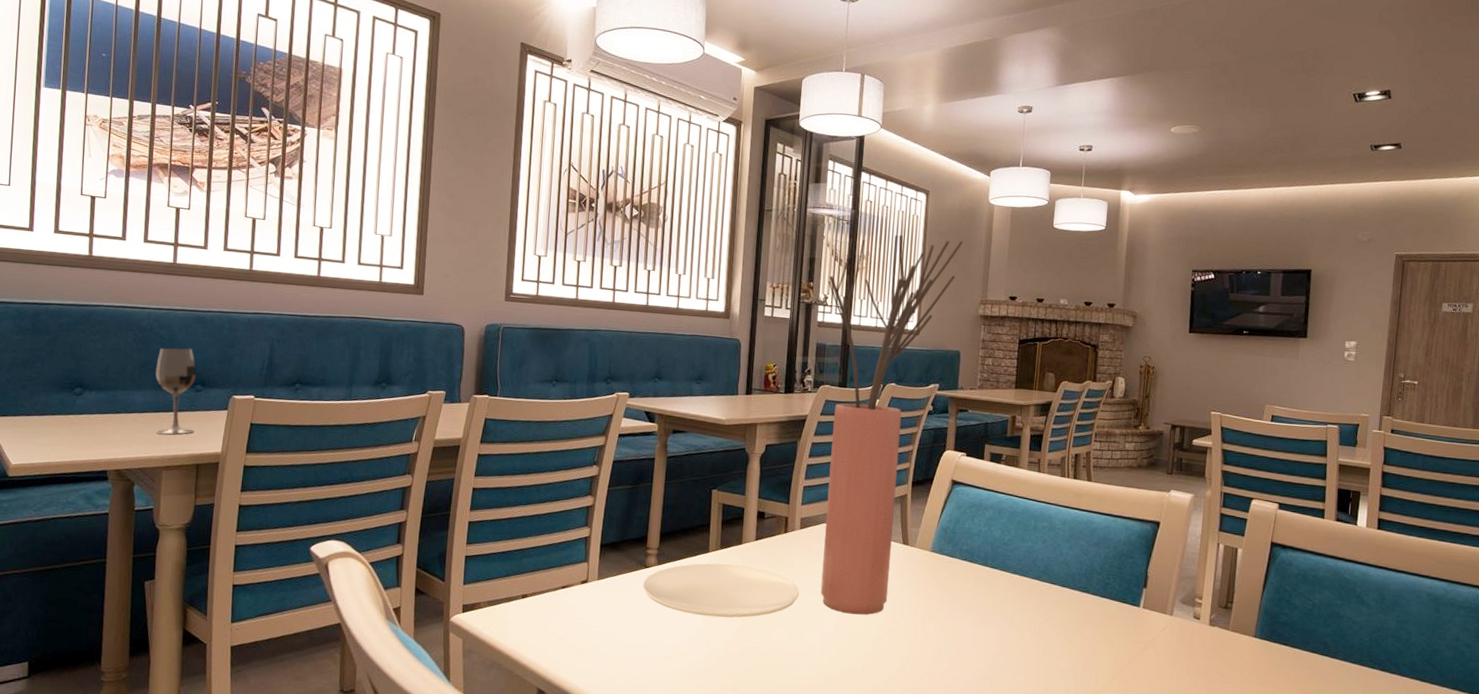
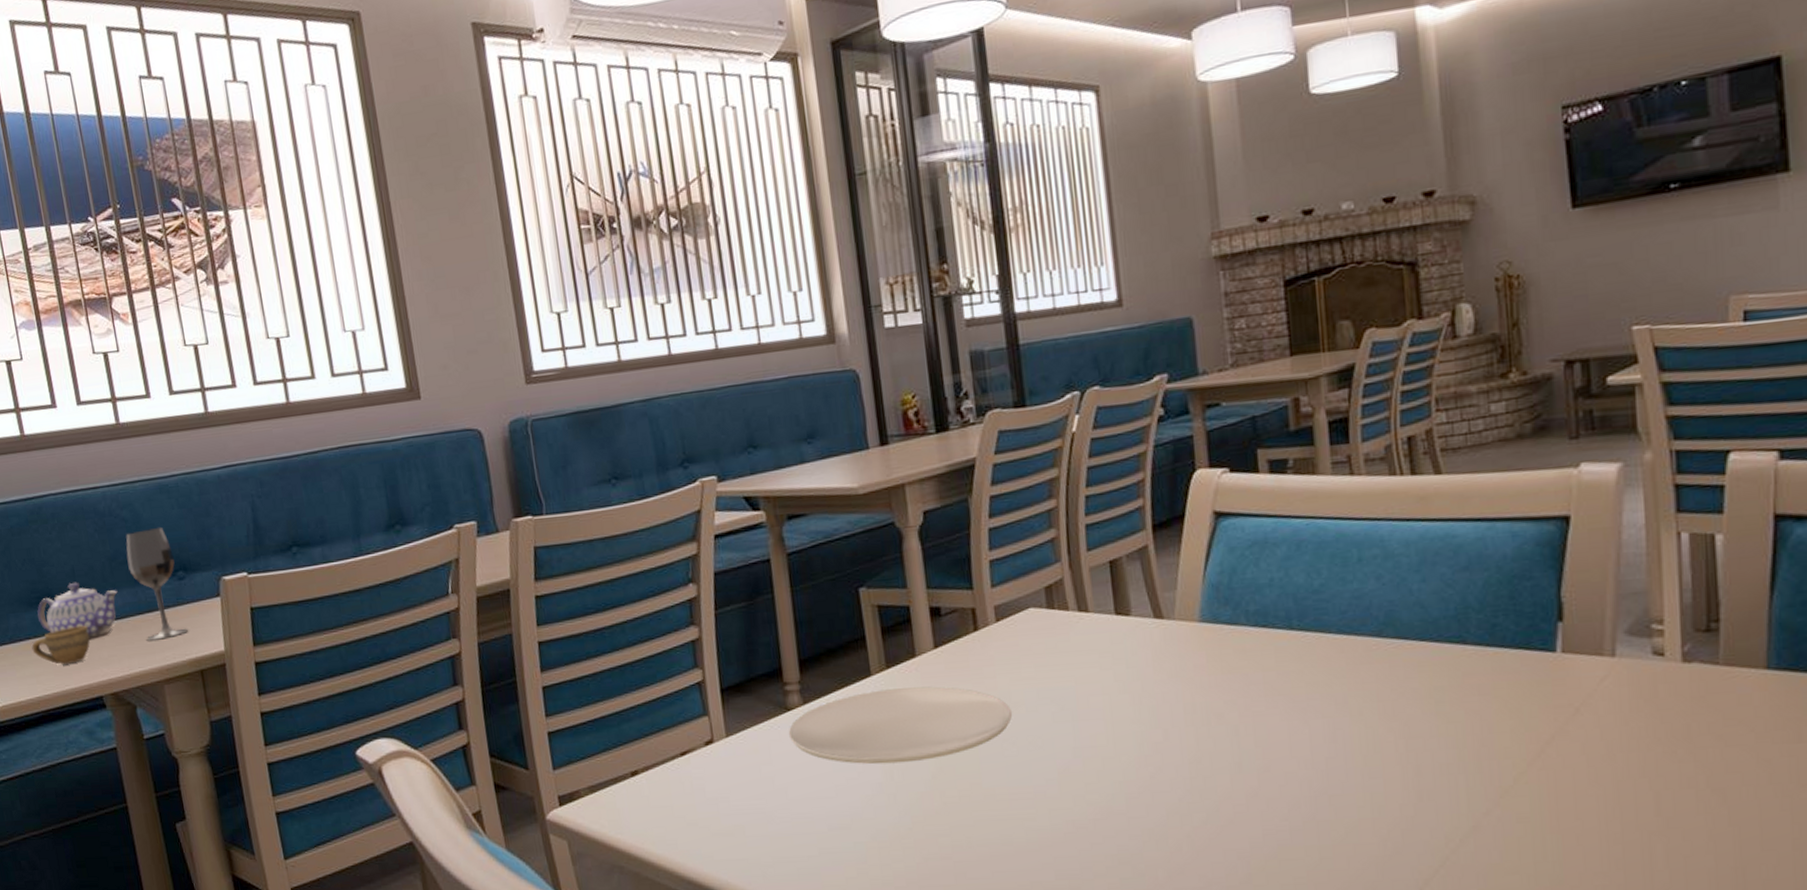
cup: none [54,411,108,441] -> present [31,625,90,665]
teapot: none [66,377,141,426] -> present [37,582,118,641]
vase: present [820,234,963,615] -> none [969,149,1167,731]

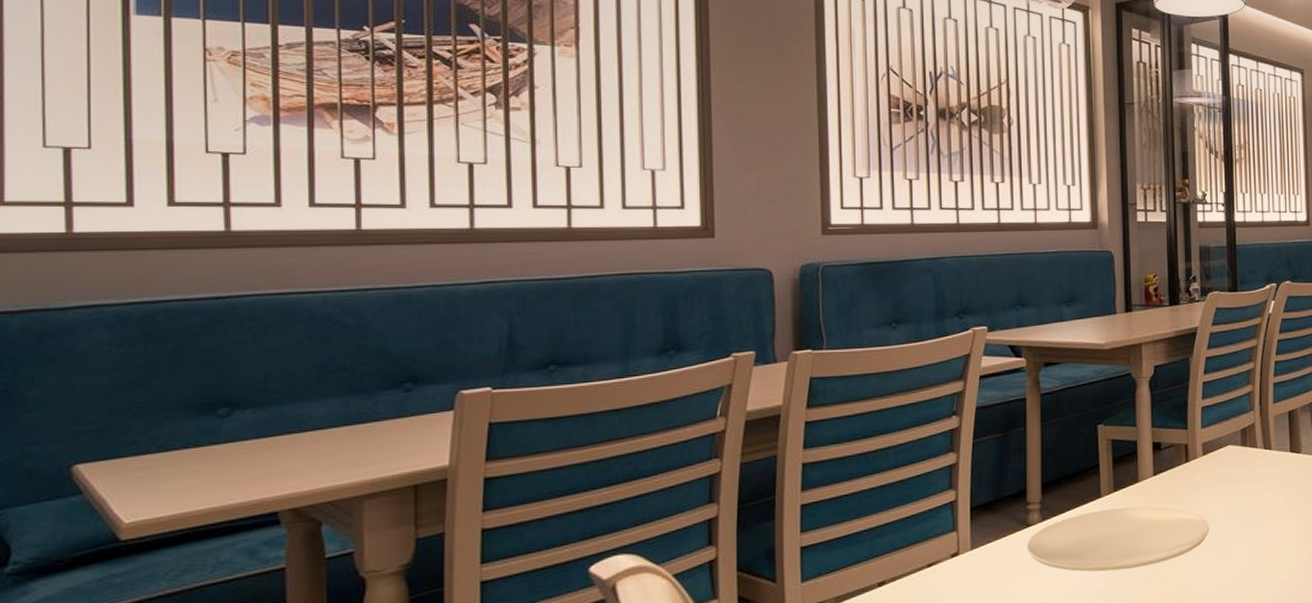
cup: present [31,625,90,665] -> none [189,435,273,478]
teapot: present [37,582,118,641] -> none [206,388,322,452]
wine glass: present [126,528,188,642] -> none [342,338,406,455]

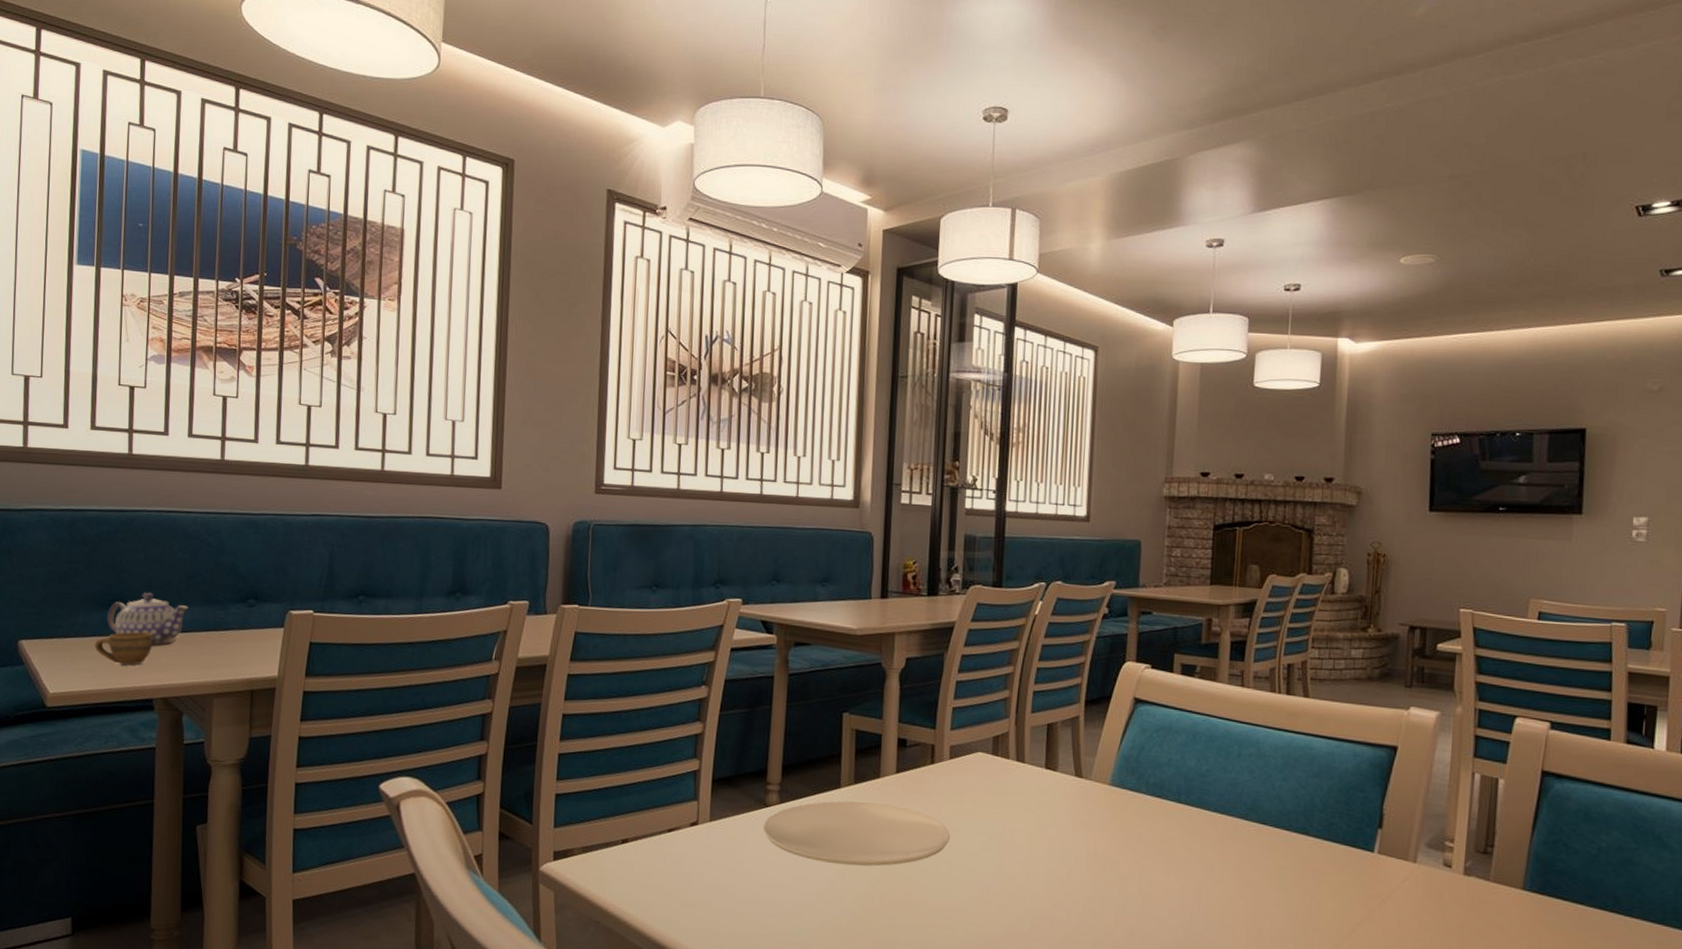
cup: none [189,435,273,478] -> present [94,631,153,666]
teapot: none [206,388,322,452] -> present [107,592,189,647]

